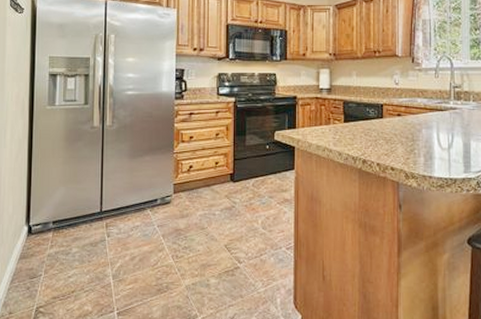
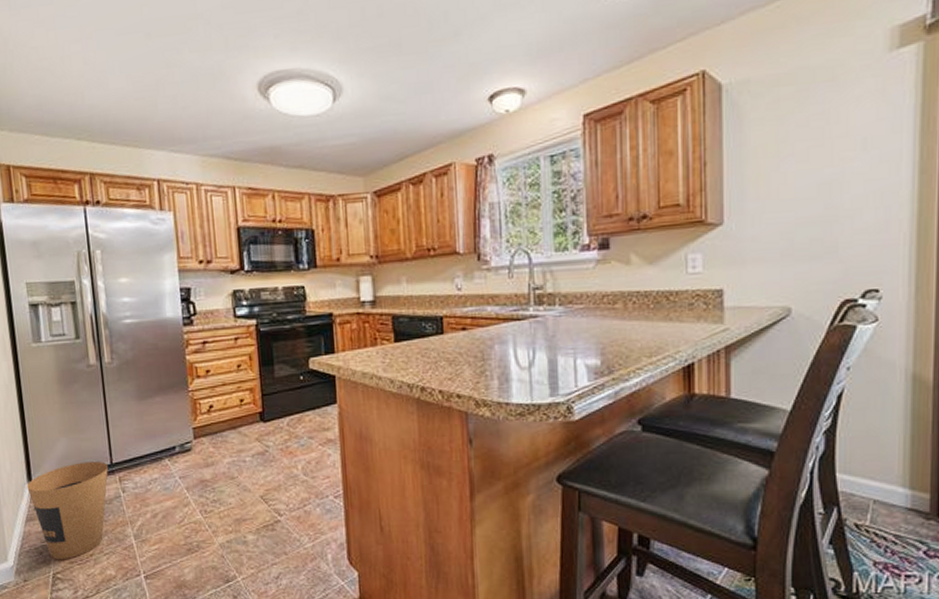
trash can: none [24,209,97,296] -> present [27,462,108,560]

